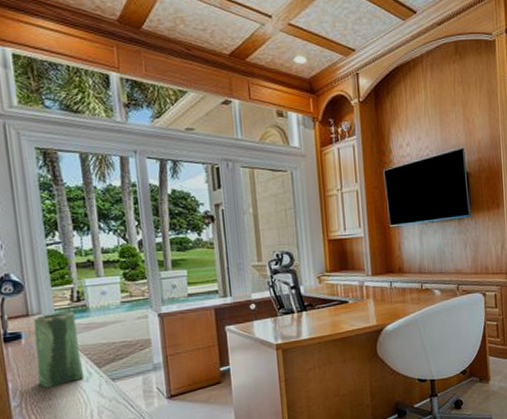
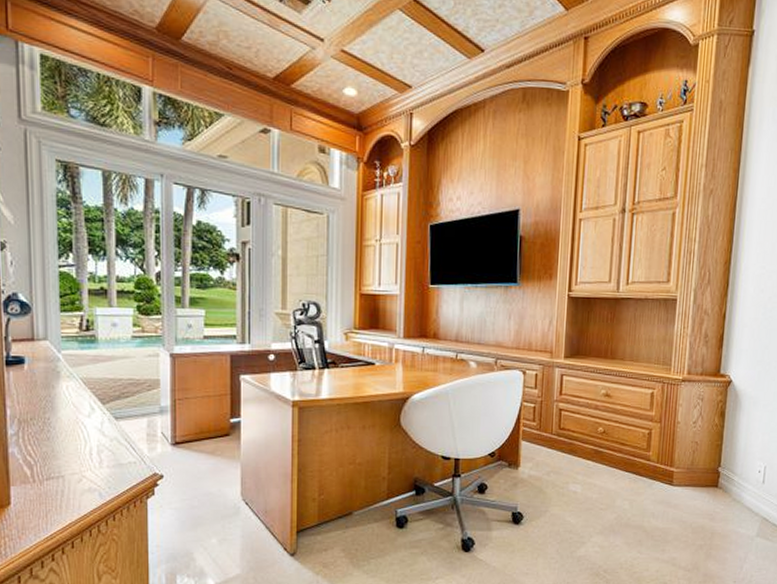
vase: present [33,311,85,388] -> none [38,340,87,419]

